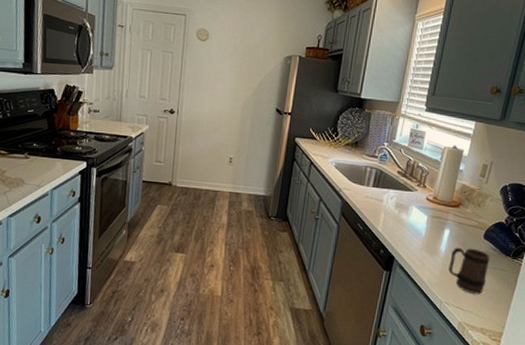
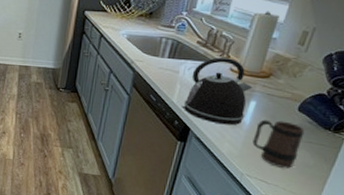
kettle: none [386,187,447,254] -> present [181,57,253,126]

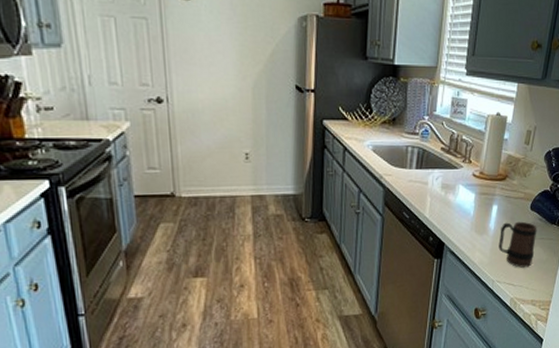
kettle: present [181,57,253,126] -> none [434,163,494,234]

